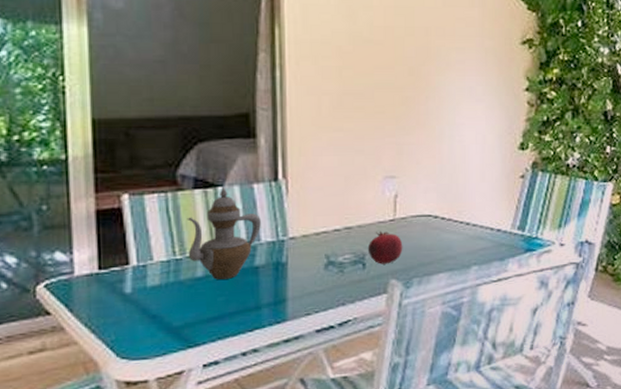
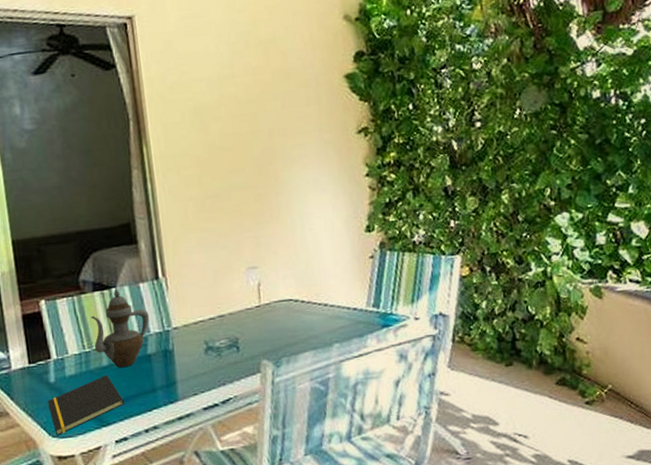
notepad: none [119,287,219,357] -> present [48,374,125,436]
fruit: present [367,230,403,264] -> none [239,316,270,347]

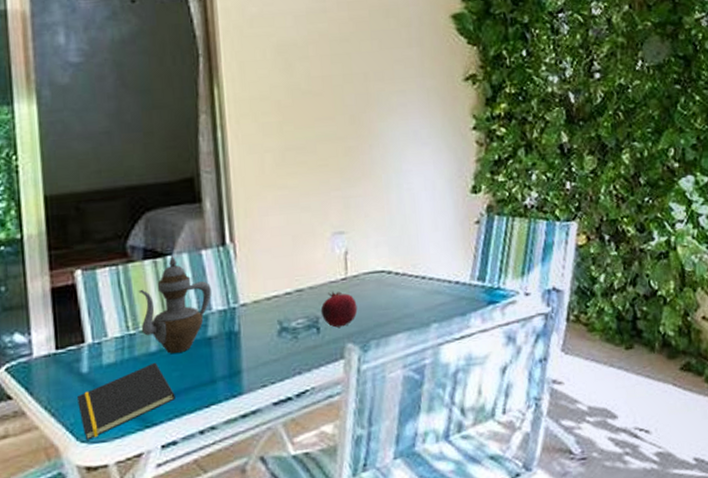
fruit: none [239,316,270,347] -> present [320,291,358,328]

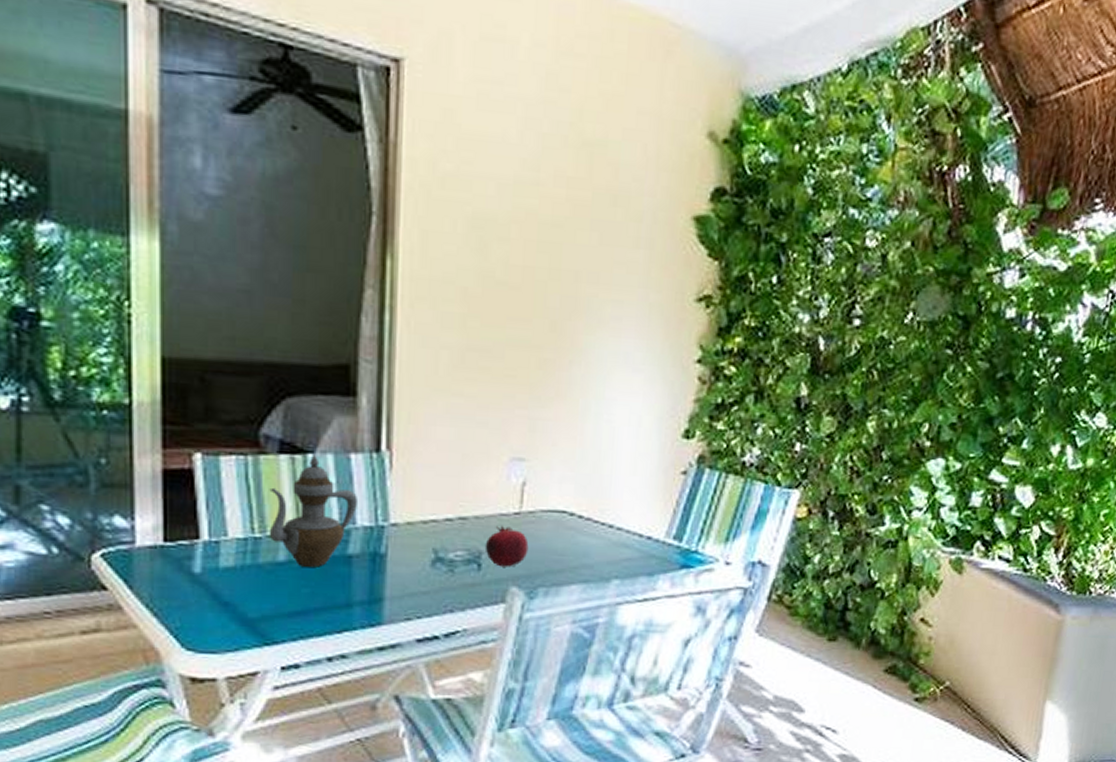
notepad: present [77,362,175,441] -> none [186,573,302,649]

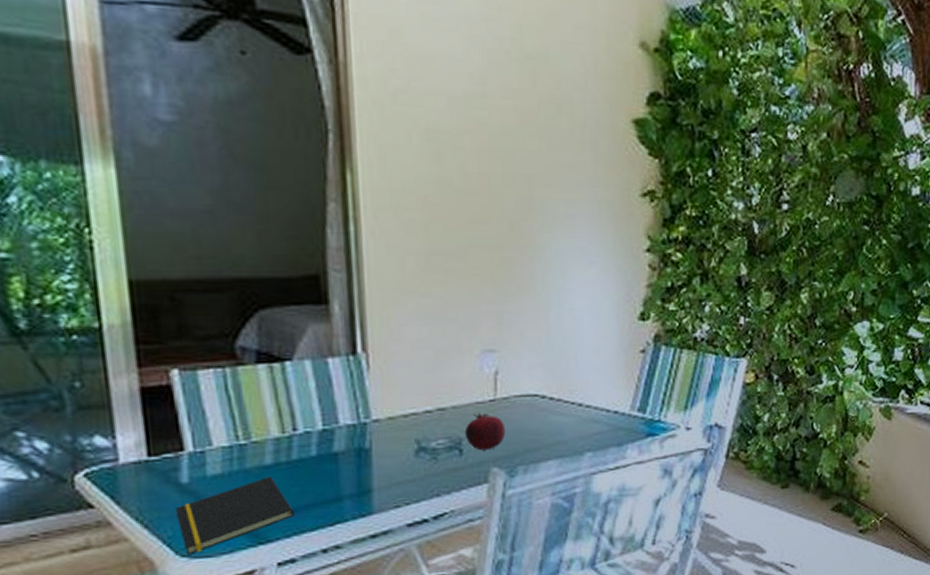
notepad: none [186,573,302,649] -> present [176,476,294,555]
teapot: present [269,453,357,567] -> none [250,361,339,468]

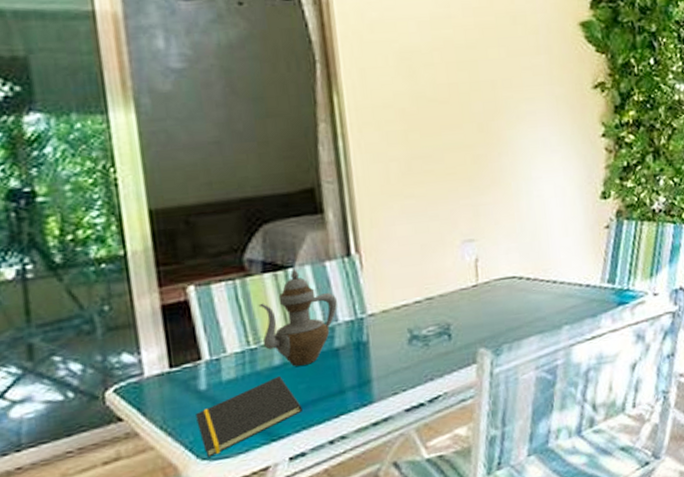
teapot: none [250,361,339,468] -> present [258,267,338,367]
fruit: present [464,412,506,451] -> none [451,298,489,334]

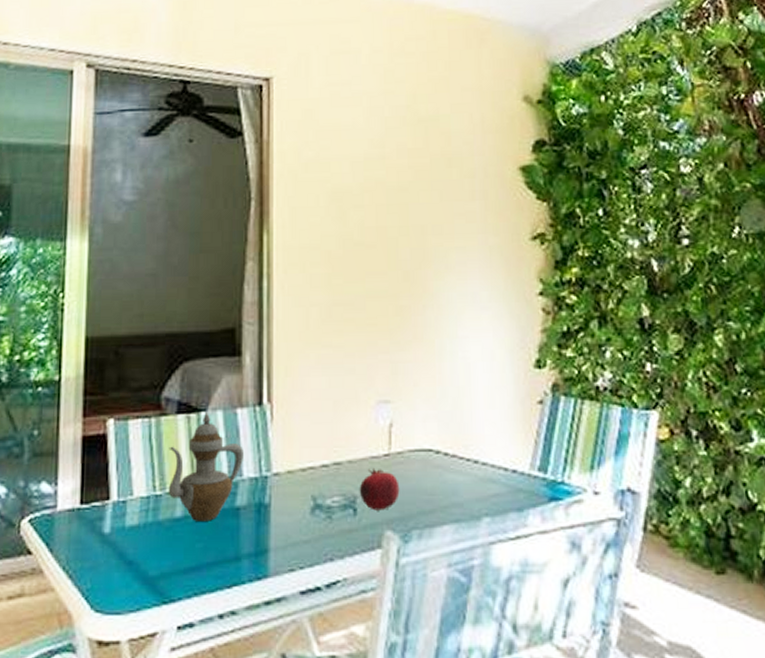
notepad: present [196,375,302,458] -> none [96,529,196,610]
fruit: none [451,298,489,334] -> present [359,467,400,511]

